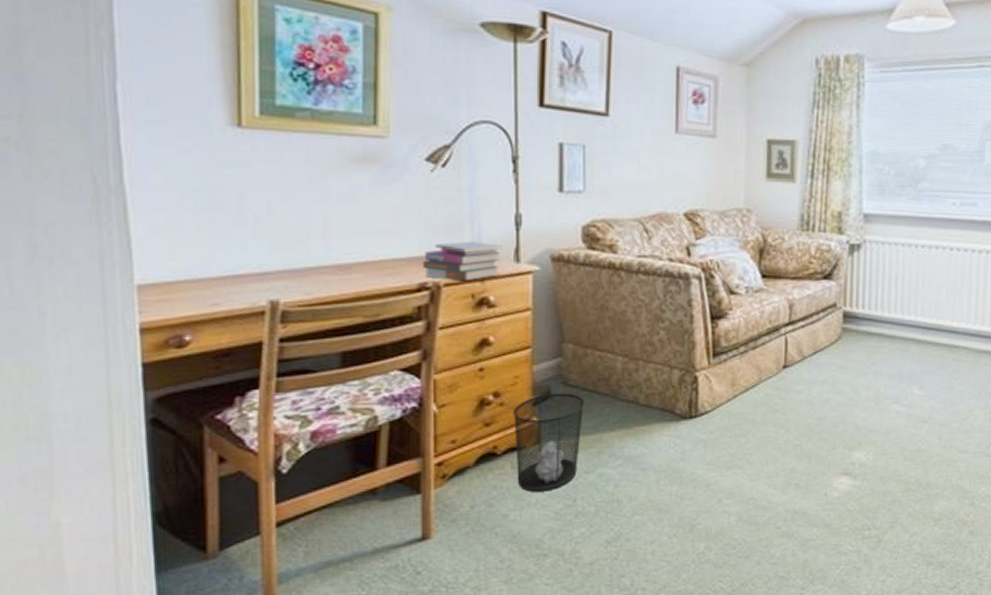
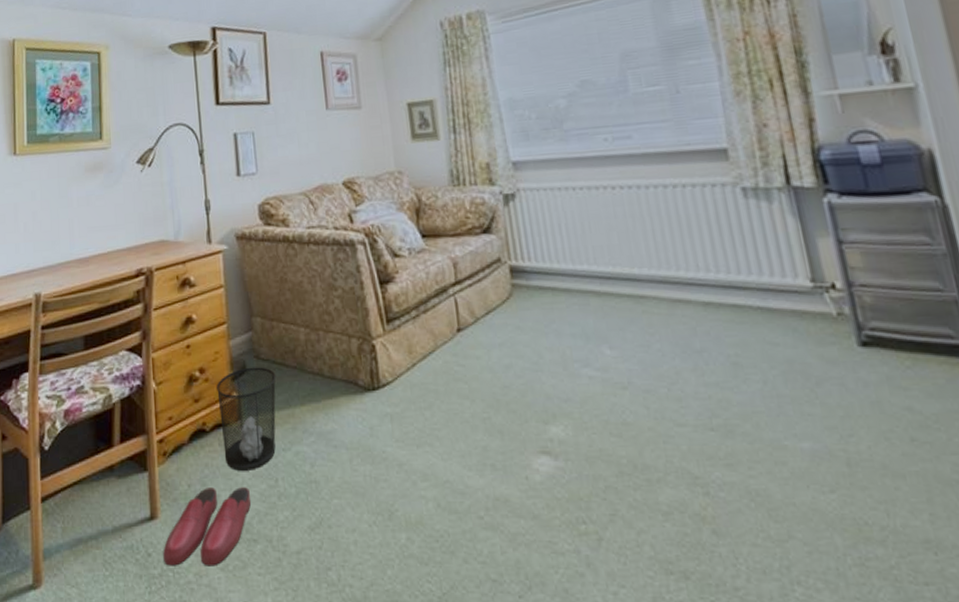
books: present [422,241,502,282] -> none [138,228,197,265]
slippers: none [436,507,543,582] -> present [163,487,251,567]

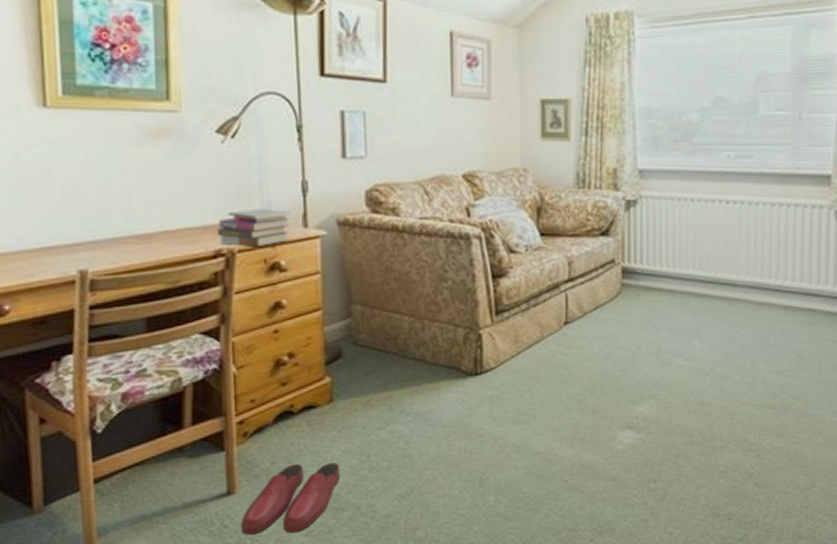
books: none [138,228,197,265] -> present [217,208,291,247]
waste bin: present [217,367,276,471] -> none [308,352,375,448]

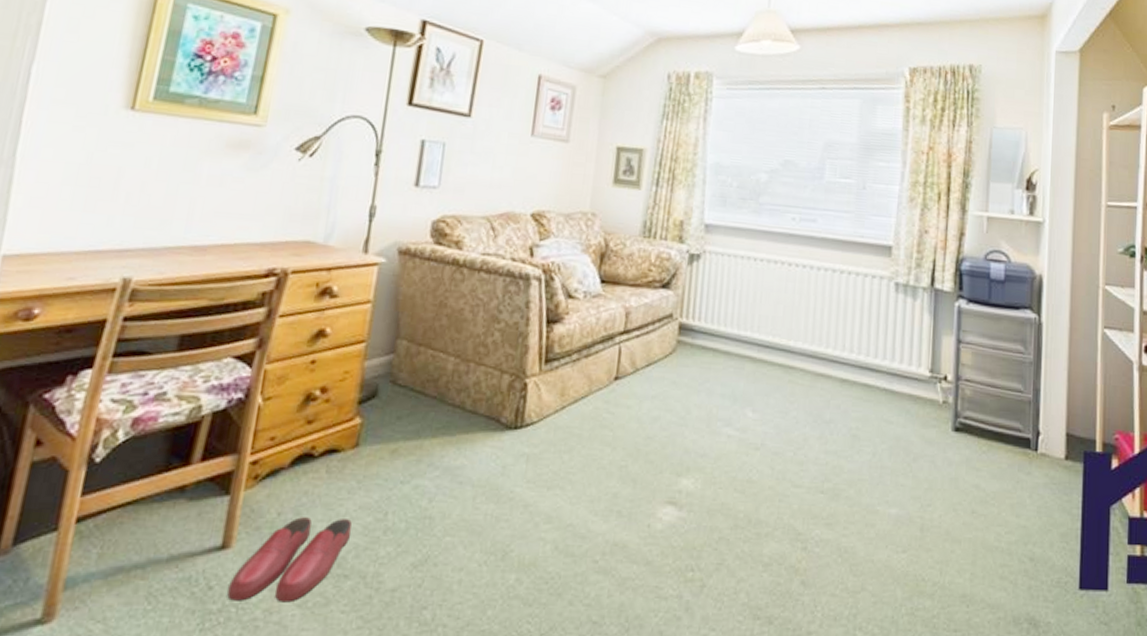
books: present [217,208,291,247] -> none [274,229,354,270]

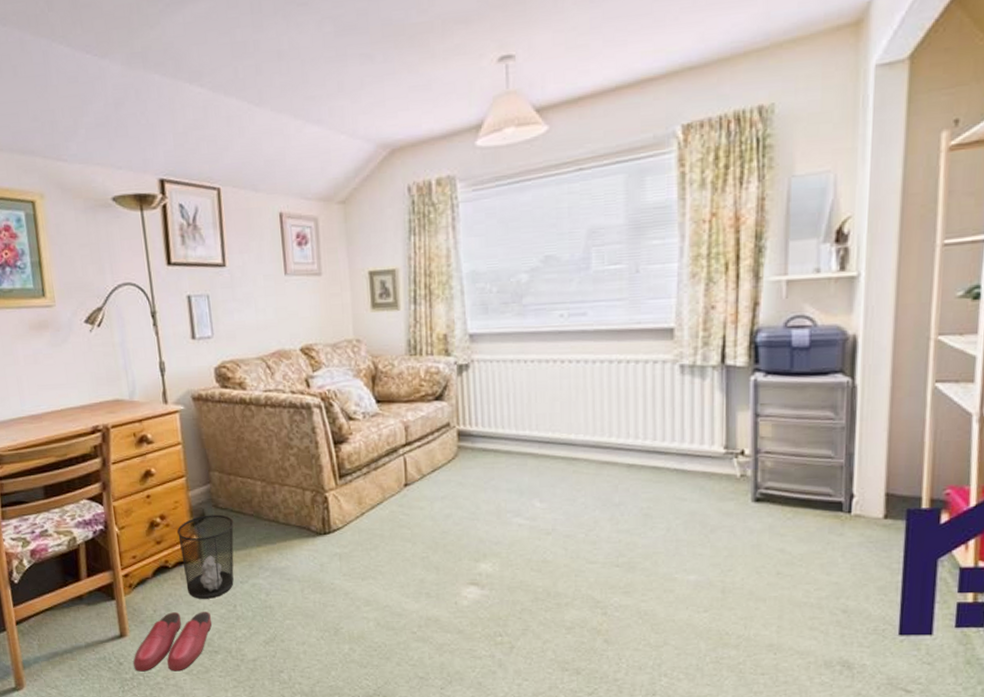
waste bin: none [330,392,411,502] -> present [177,514,234,599]

